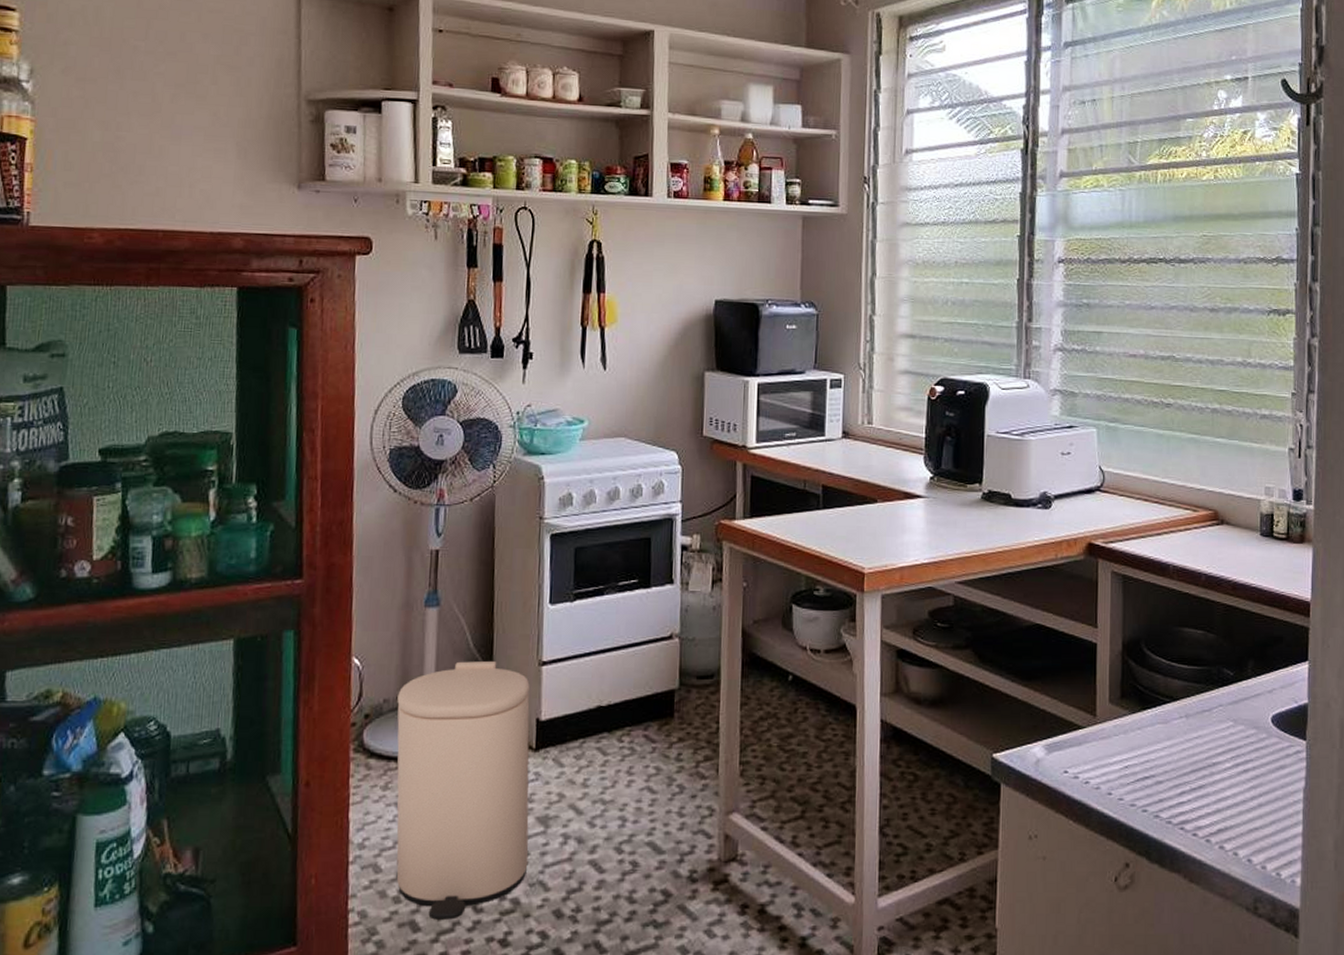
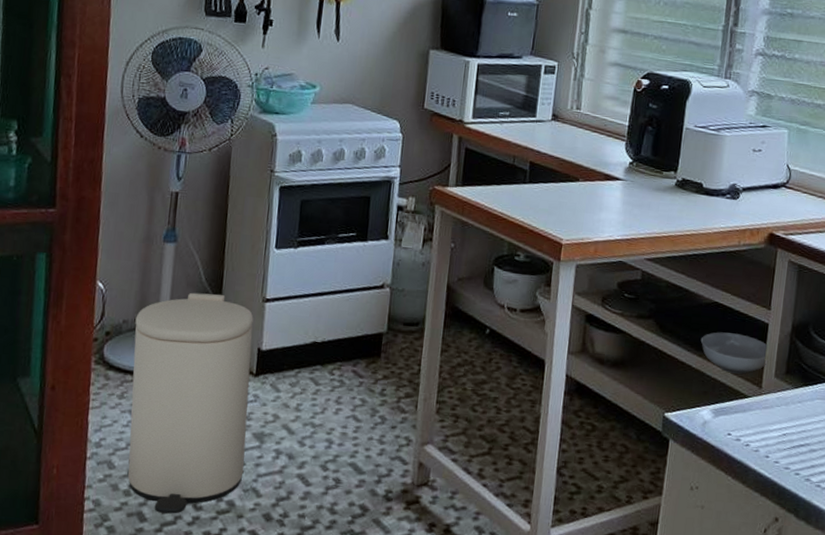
bowl: none [1024,657,1099,702] -> present [700,332,769,374]

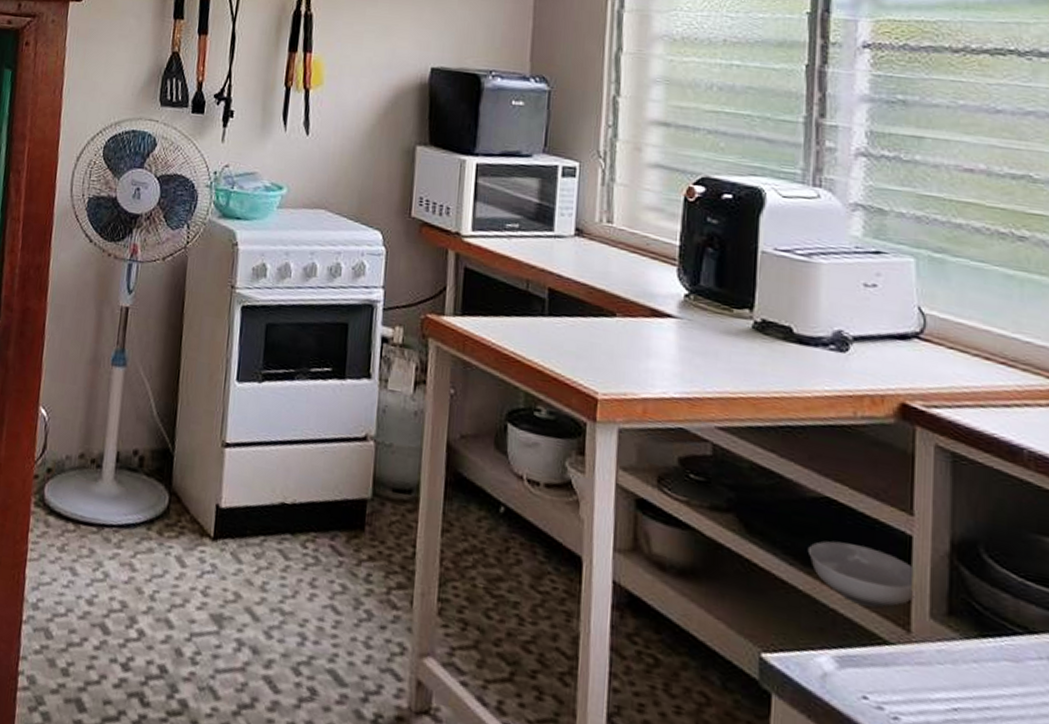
pedal bin: present [128,292,254,514] -> none [66,428,211,708]

